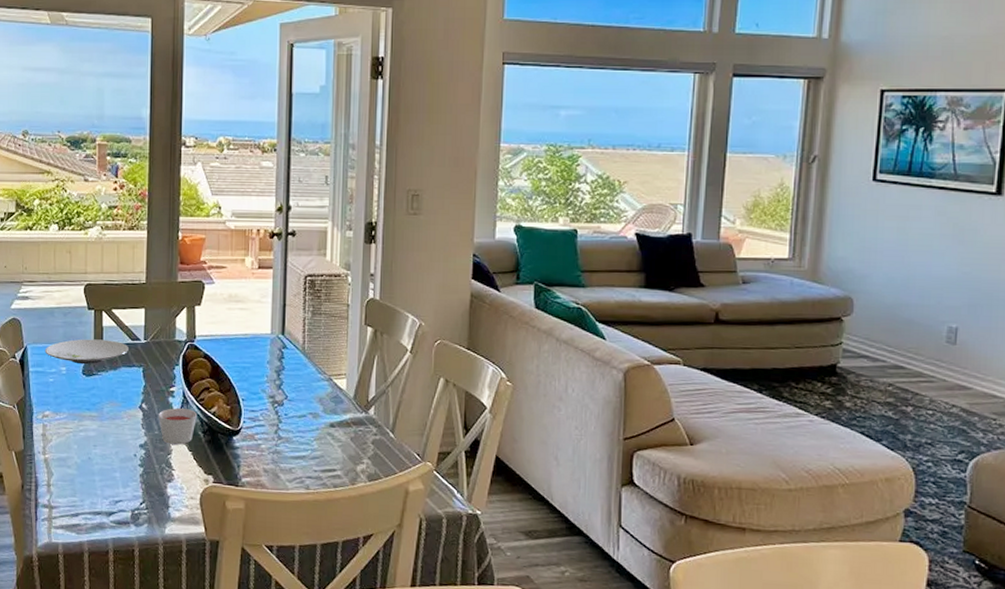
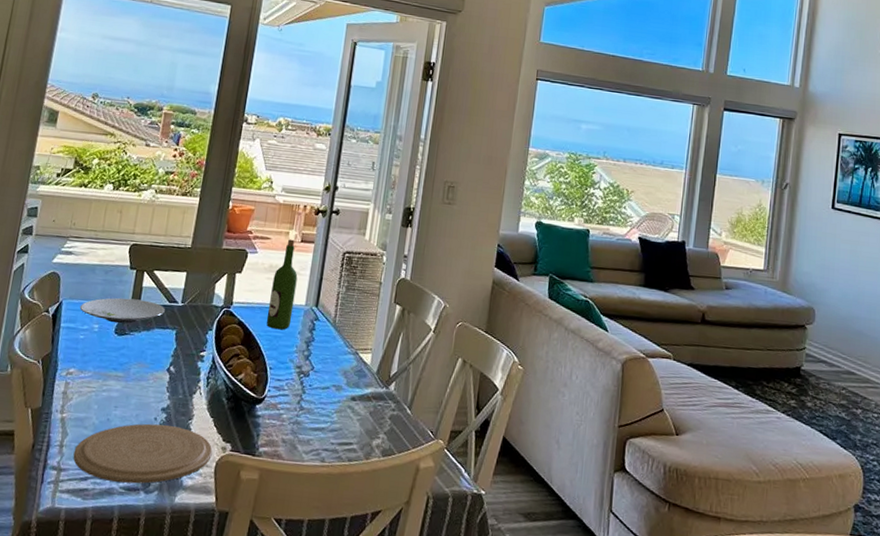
plate: none [61,460,195,518] -> present [73,423,213,484]
candle: present [159,408,198,445] -> none [185,372,225,411]
wine bottle: none [232,266,259,361] -> present [266,239,298,330]

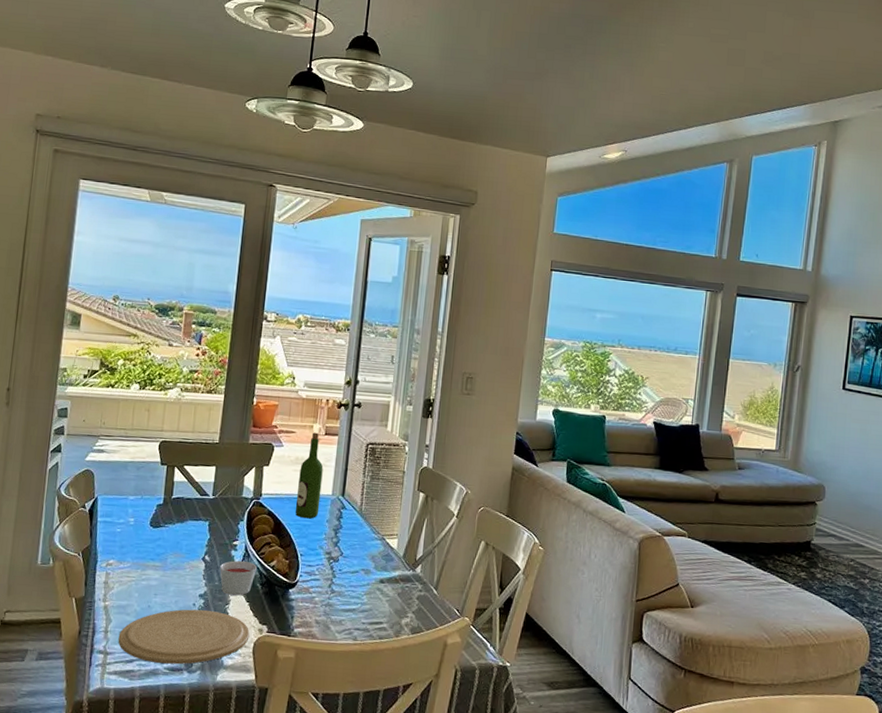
plate: present [79,297,166,323] -> none [114,492,198,517]
candle: none [185,372,225,411] -> present [220,560,258,596]

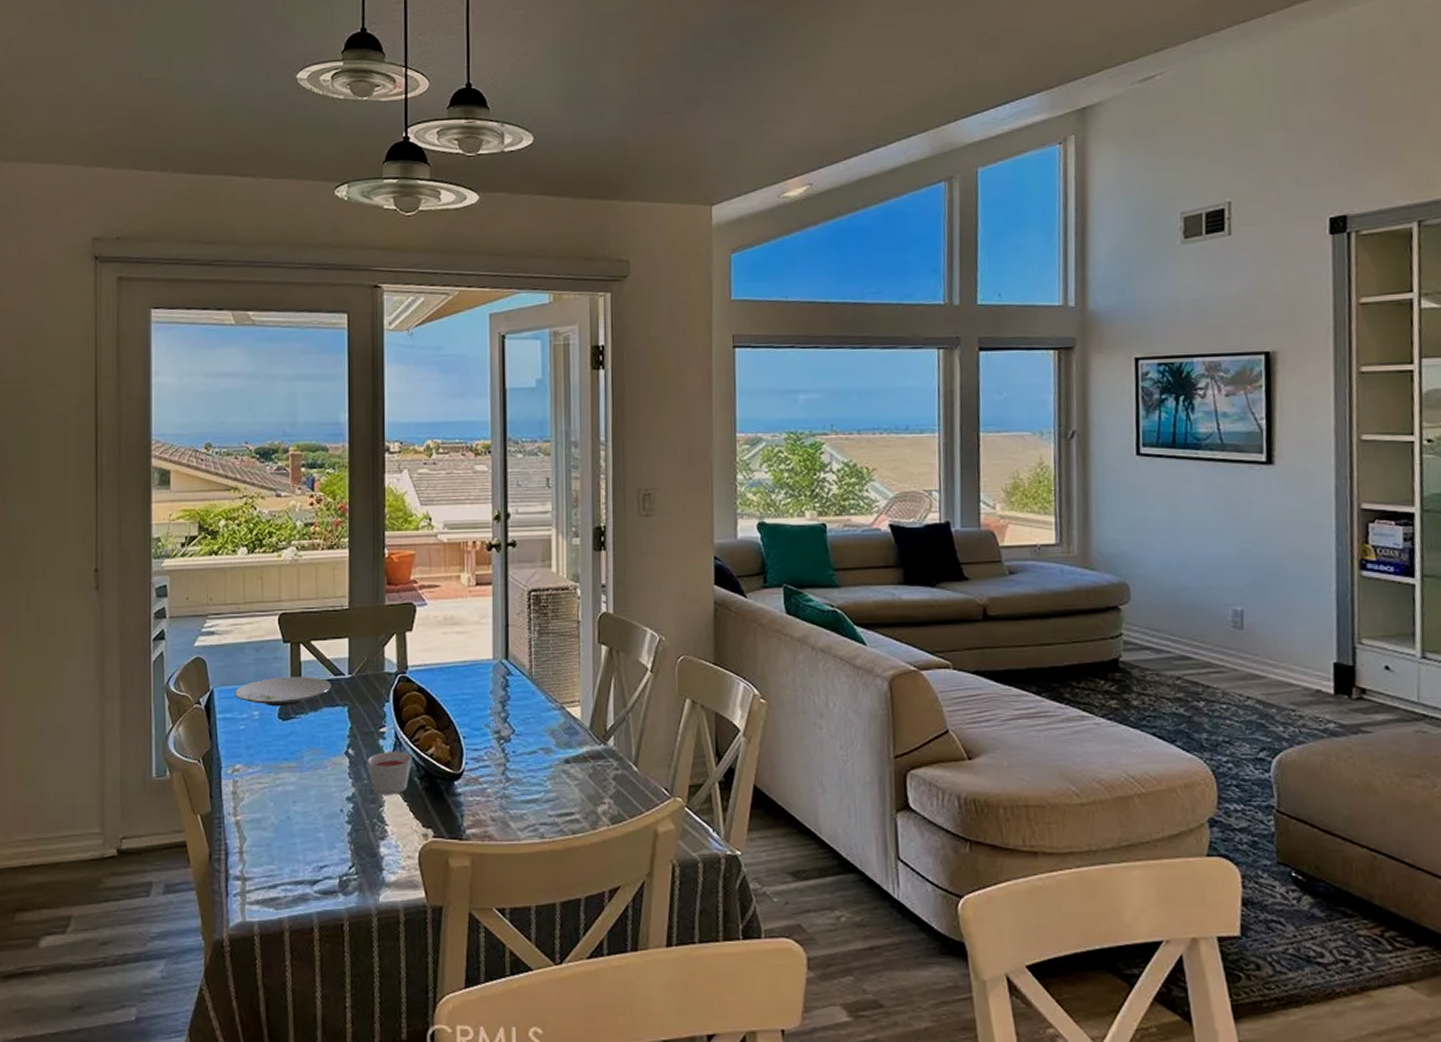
plate: none [114,492,198,517] -> present [234,676,332,707]
plate: present [118,609,250,665] -> none [256,816,413,886]
wine bottle: present [295,432,324,519] -> none [450,583,480,692]

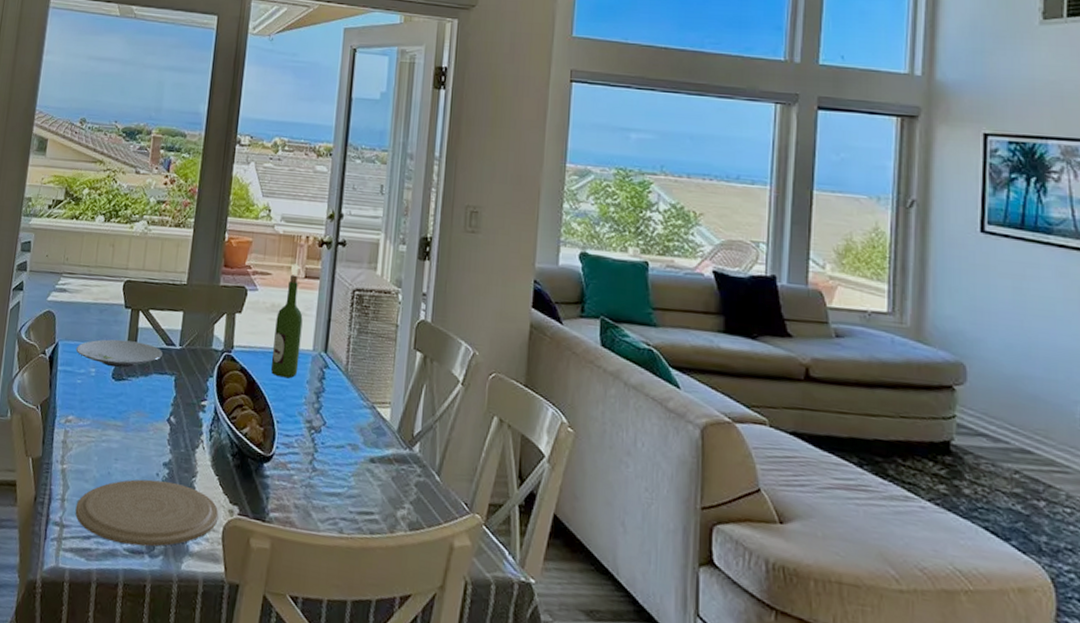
plate: none [256,816,413,886] -> present [75,479,219,547]
candle: present [368,752,413,795] -> none [186,424,228,468]
wine bottle: none [450,583,480,692] -> present [270,274,303,378]

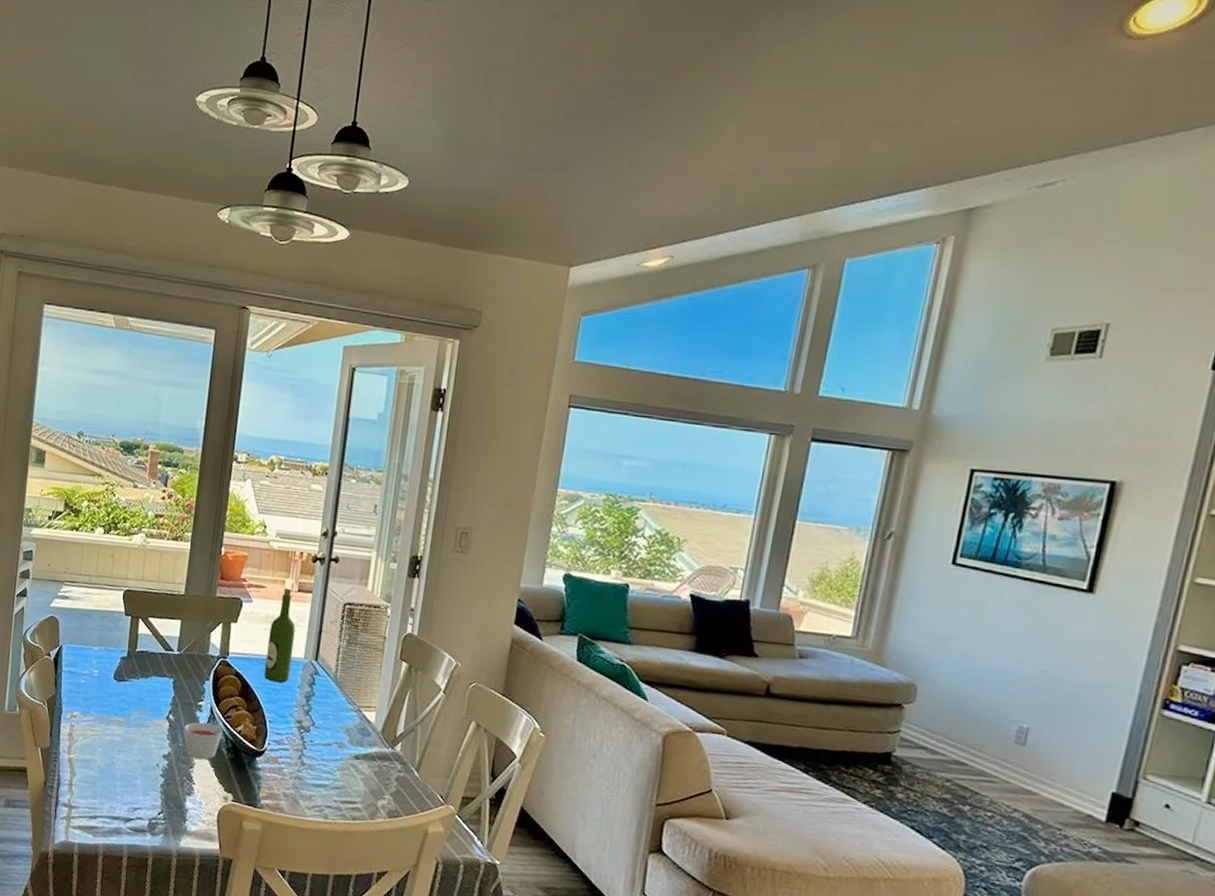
plate: present [75,339,164,368] -> none [79,643,162,670]
plate: present [75,479,219,547] -> none [82,768,215,826]
candle: none [186,424,228,468] -> present [184,722,224,760]

